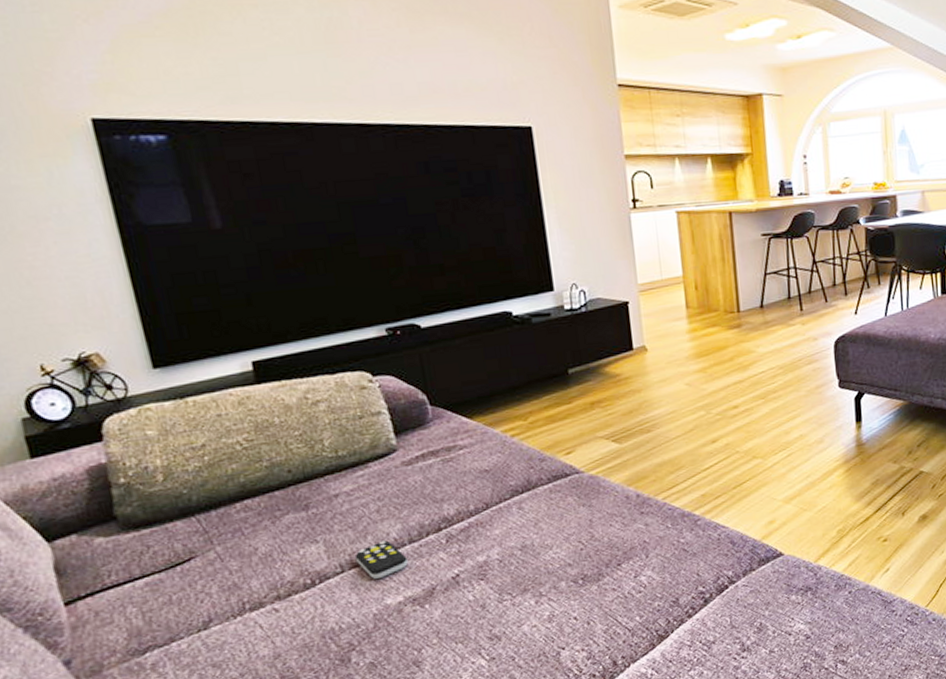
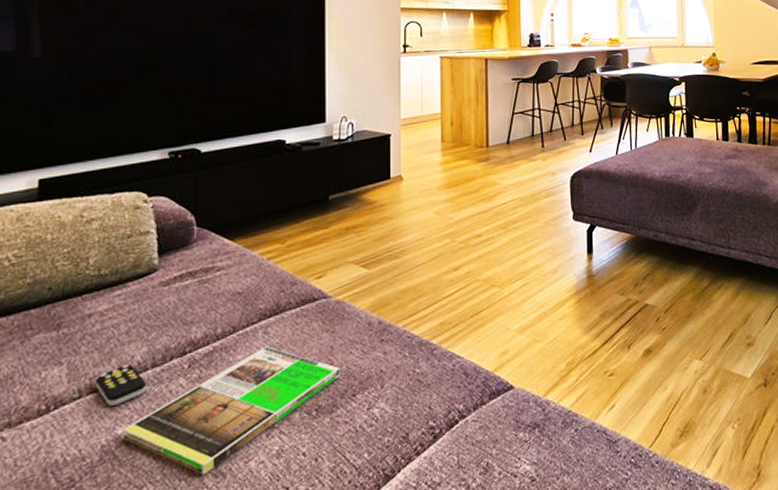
magazine: none [390,521,603,638] -> present [122,347,341,475]

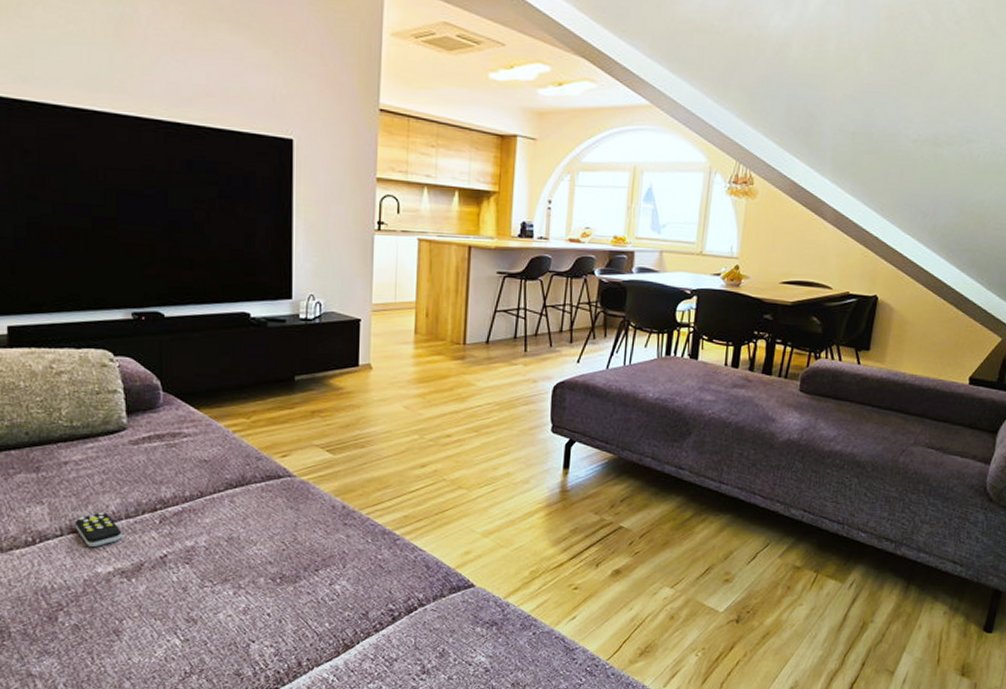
magazine: present [122,347,341,475] -> none [101,515,304,618]

